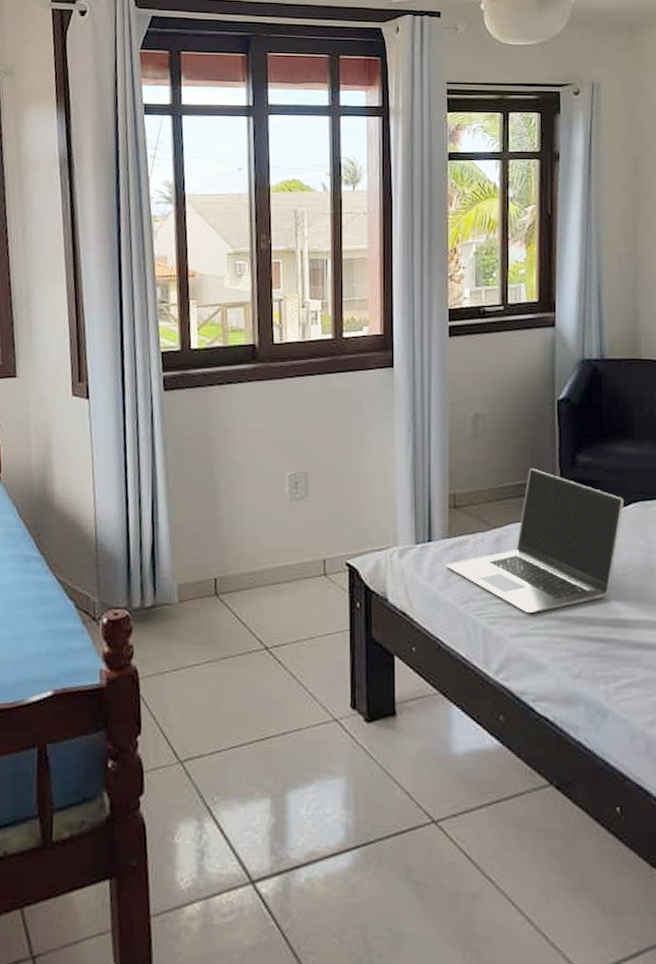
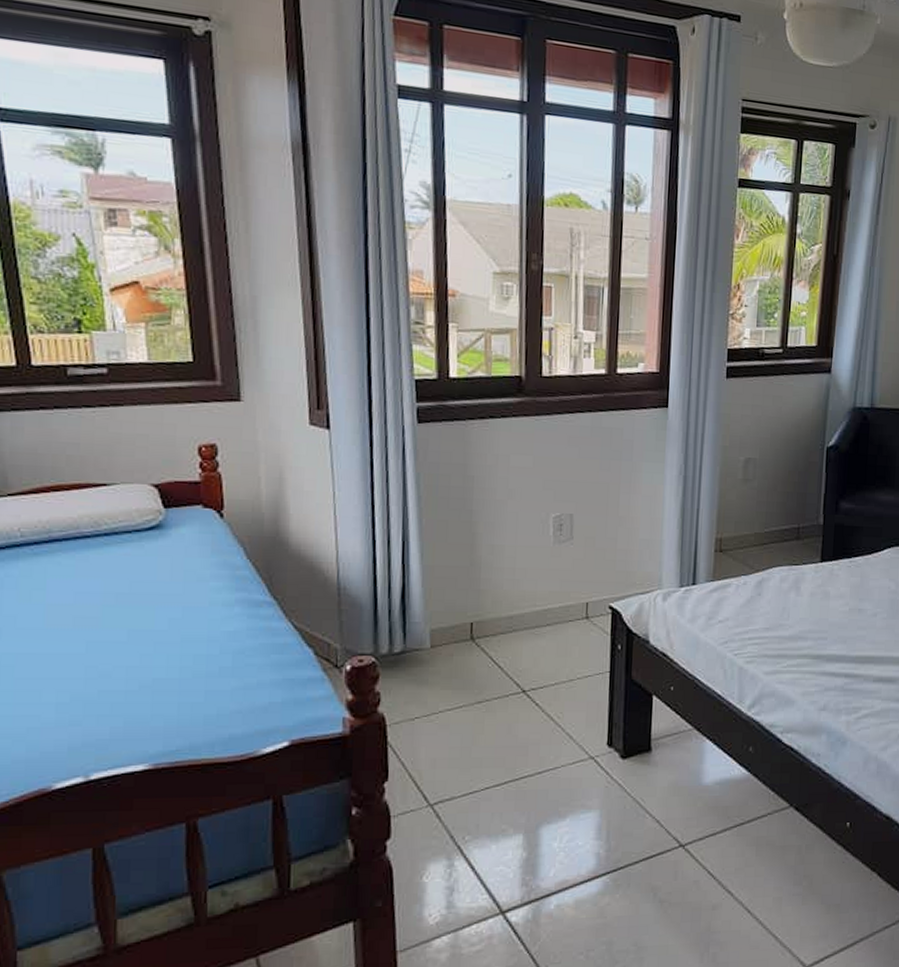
laptop: present [445,468,624,614] -> none [708,513,879,653]

